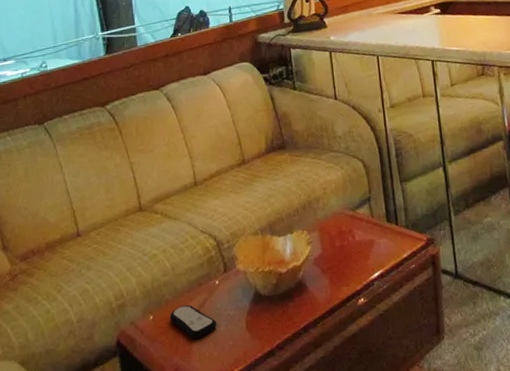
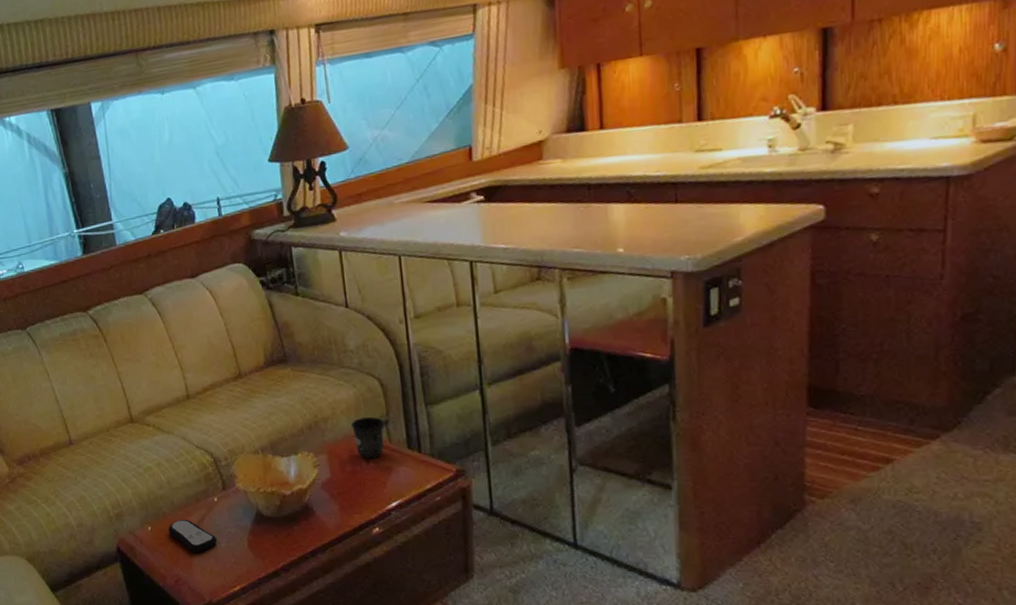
mug: none [340,194,368,234] -> present [351,416,384,460]

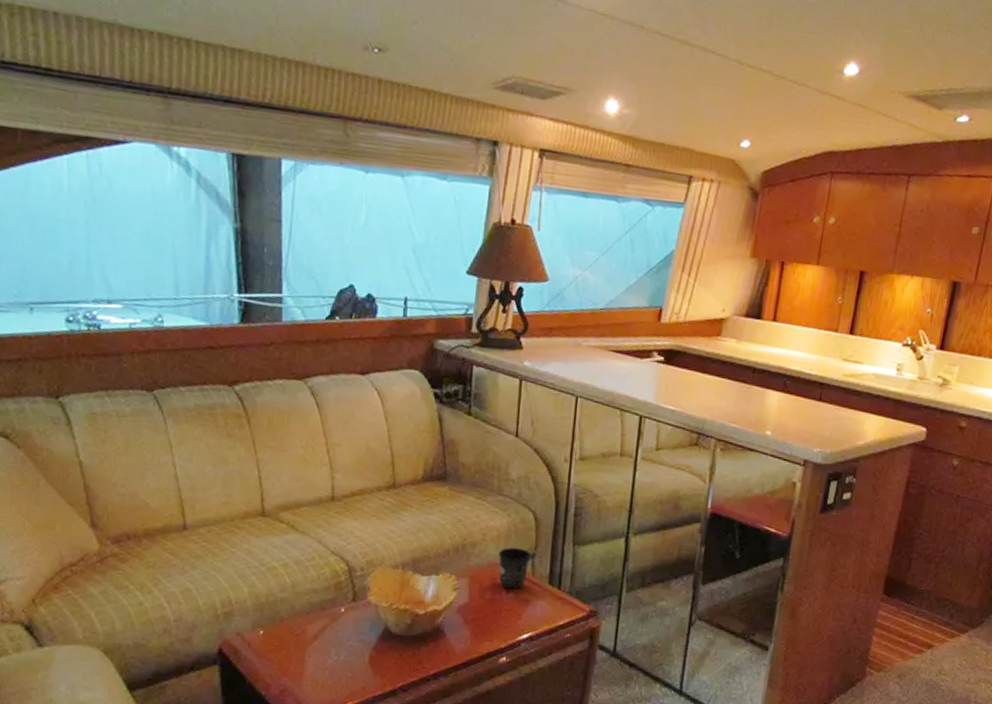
remote control: present [168,519,218,553] -> none [282,626,337,664]

